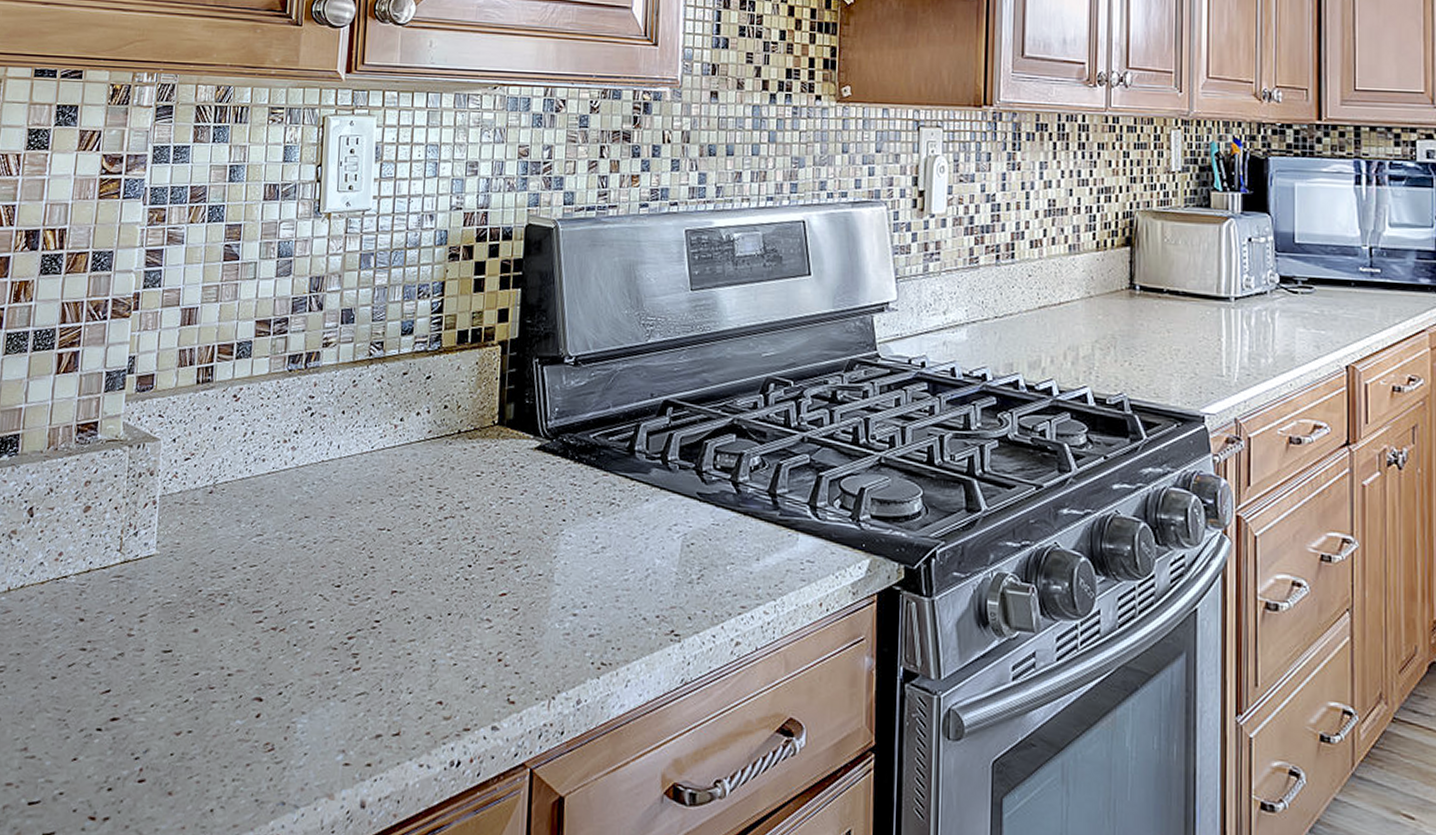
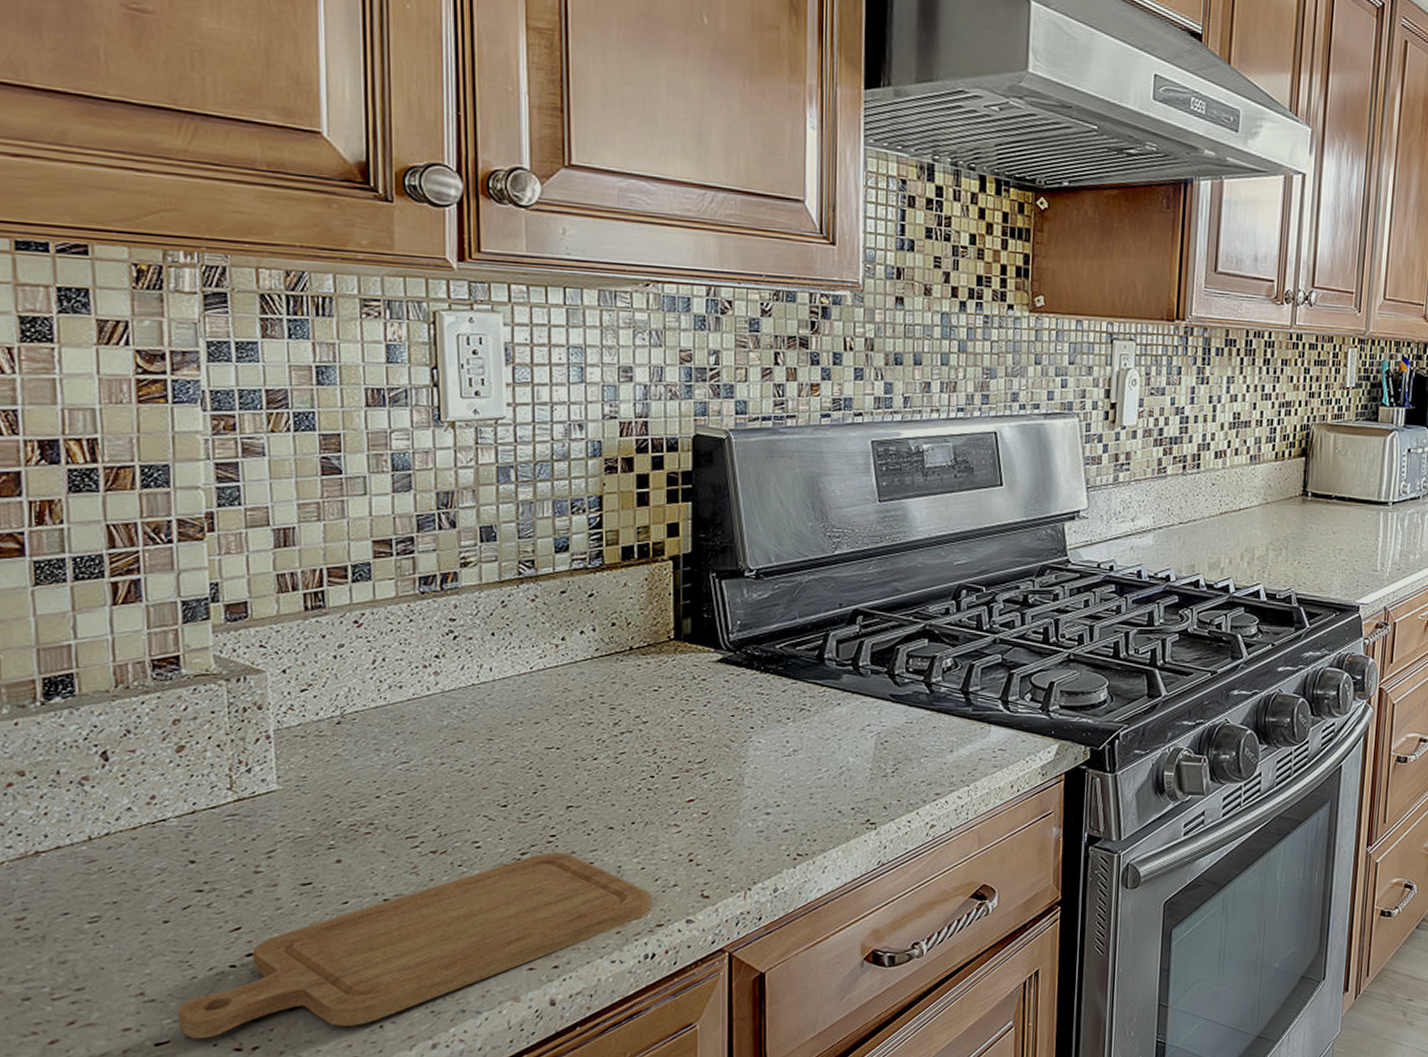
chopping board: none [48,638,461,807] -> present [177,852,651,1039]

